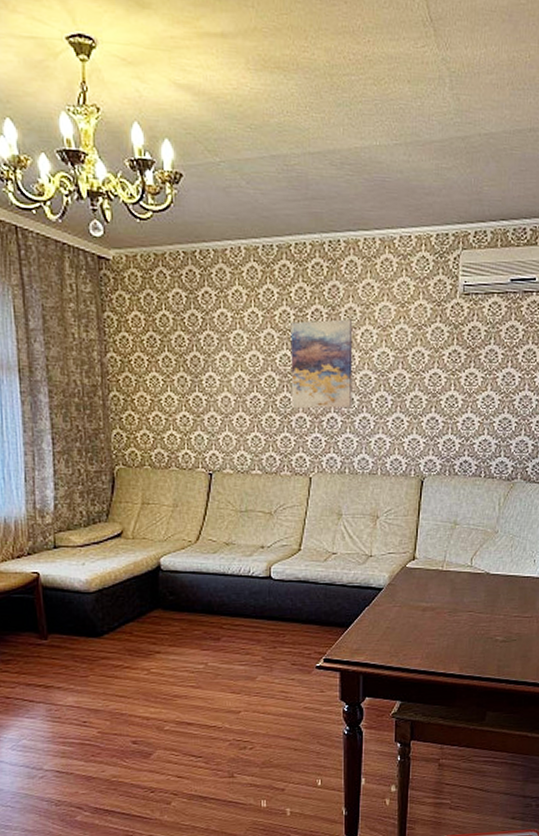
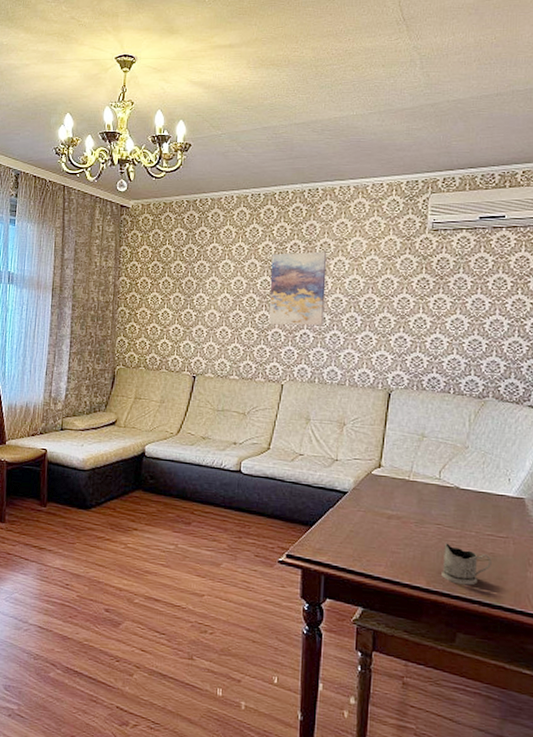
tea glass holder: none [473,628,518,667] -> present [441,543,492,586]

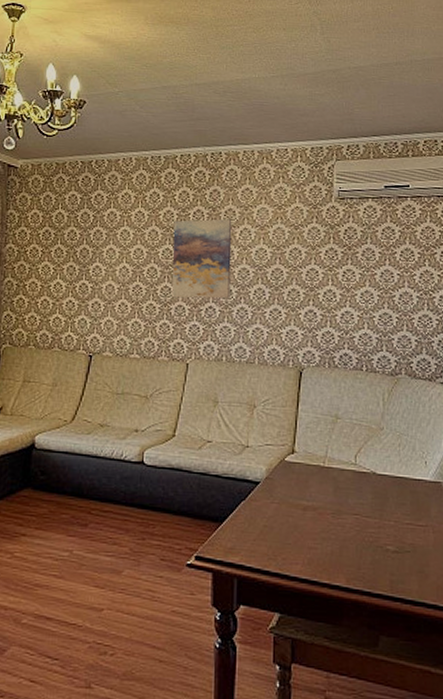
tea glass holder: present [441,543,492,586] -> none [361,535,412,581]

